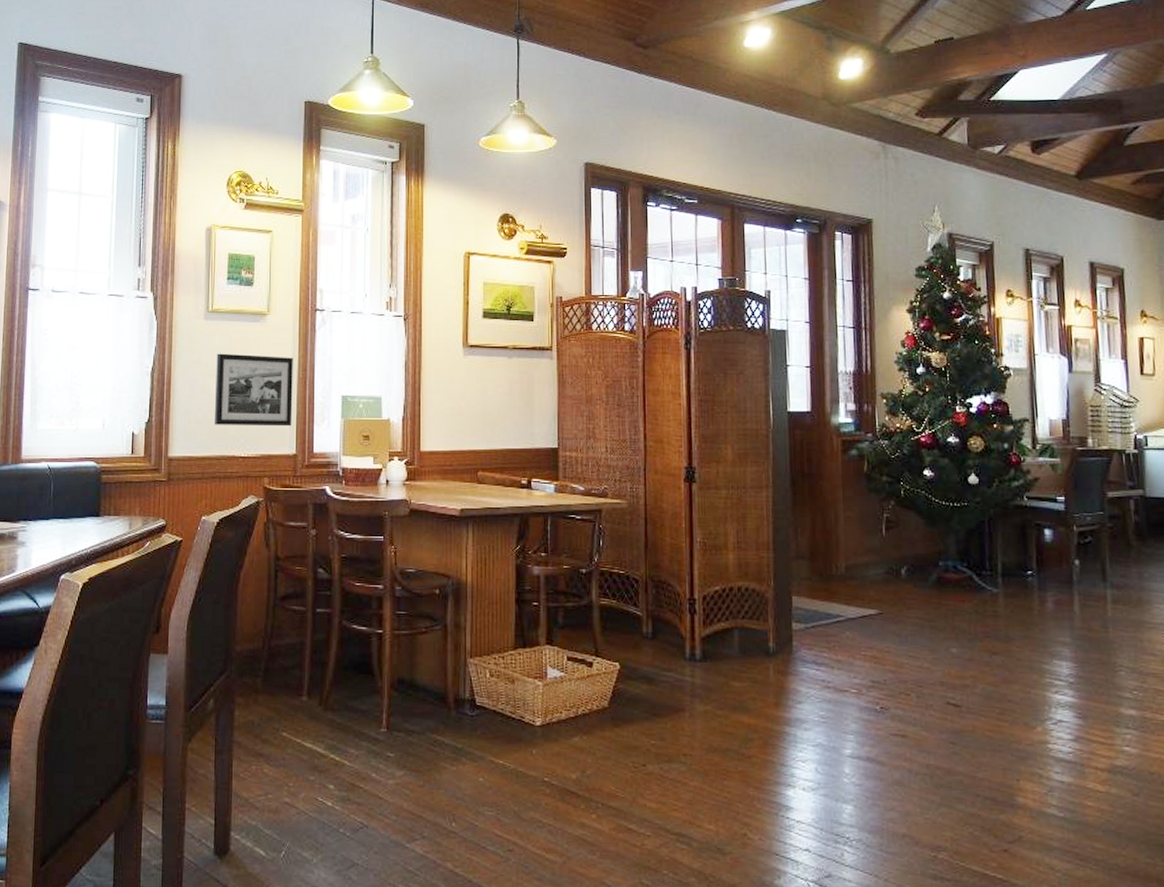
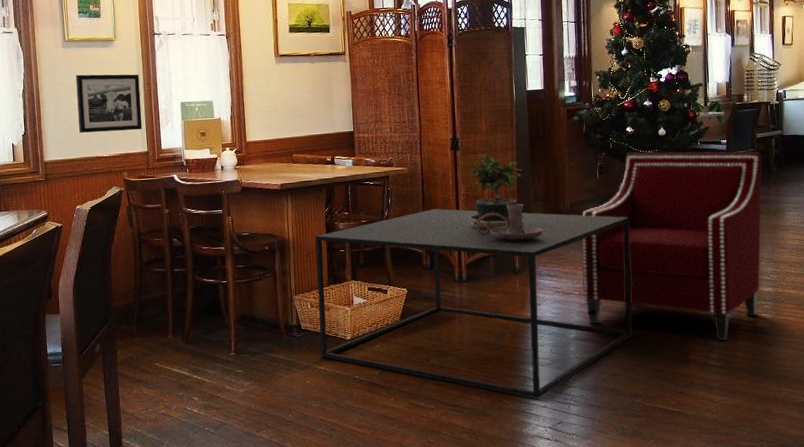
coffee table: none [499,558,934,839] -> present [315,208,633,400]
potted plant: none [707,491,784,592] -> present [469,155,526,230]
candle holder: none [716,560,808,612] -> present [476,203,544,241]
armchair: none [861,503,1119,781] -> present [581,151,762,341]

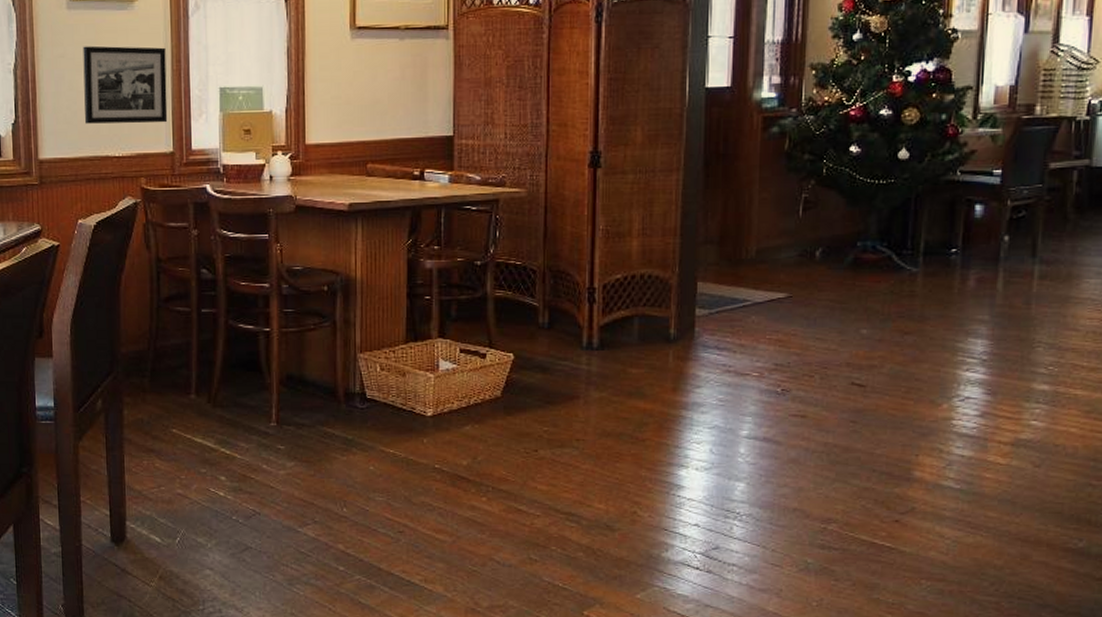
coffee table: present [315,208,633,400] -> none [390,248,842,515]
potted plant: present [469,155,526,230] -> none [609,176,690,280]
candle holder: present [476,203,544,241] -> none [617,246,714,298]
armchair: present [581,151,762,341] -> none [764,181,1055,455]

